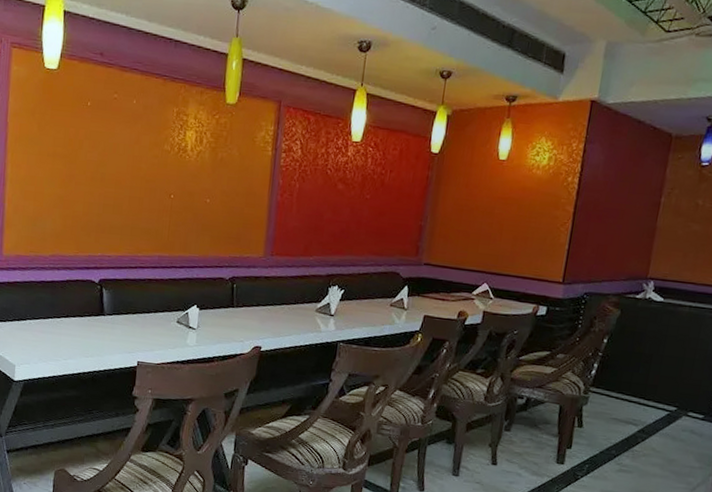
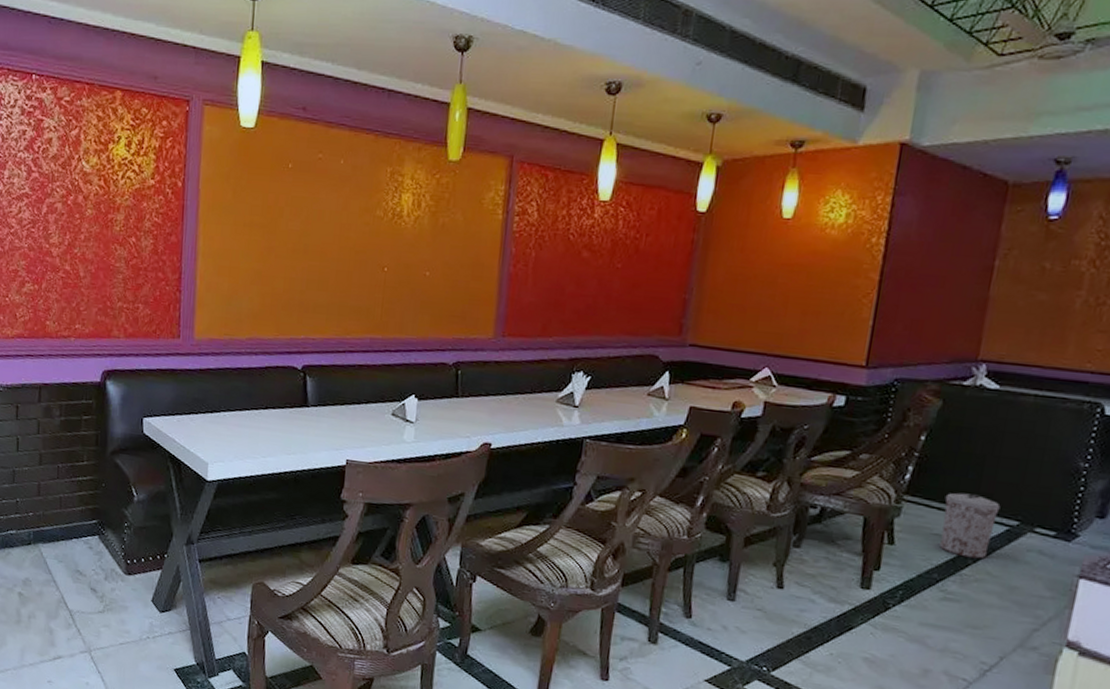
trash can: none [617,385,663,438] -> present [940,492,1001,559]

